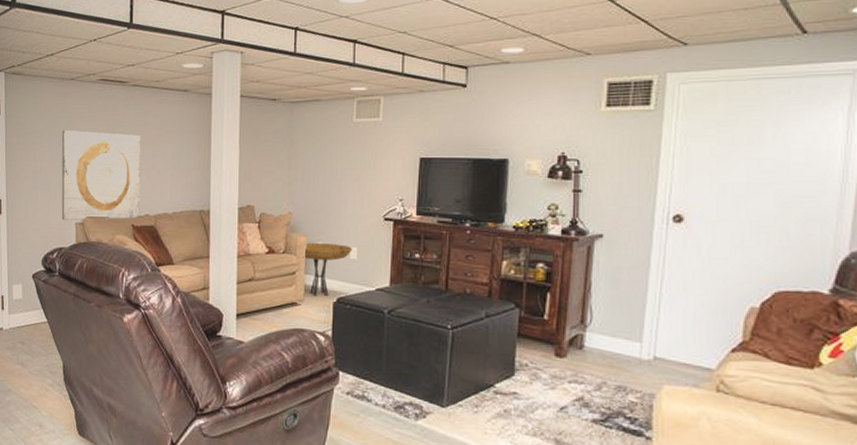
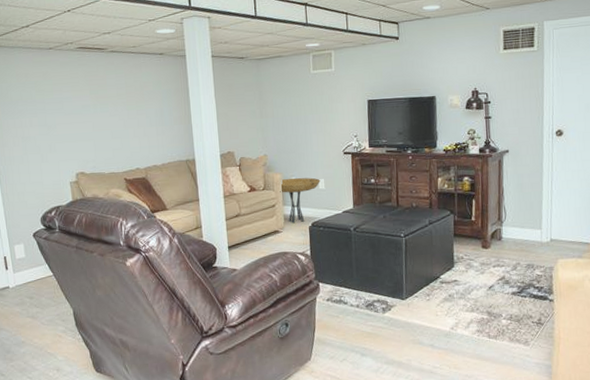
wall art: present [61,130,141,221] -> none [46,96,131,181]

